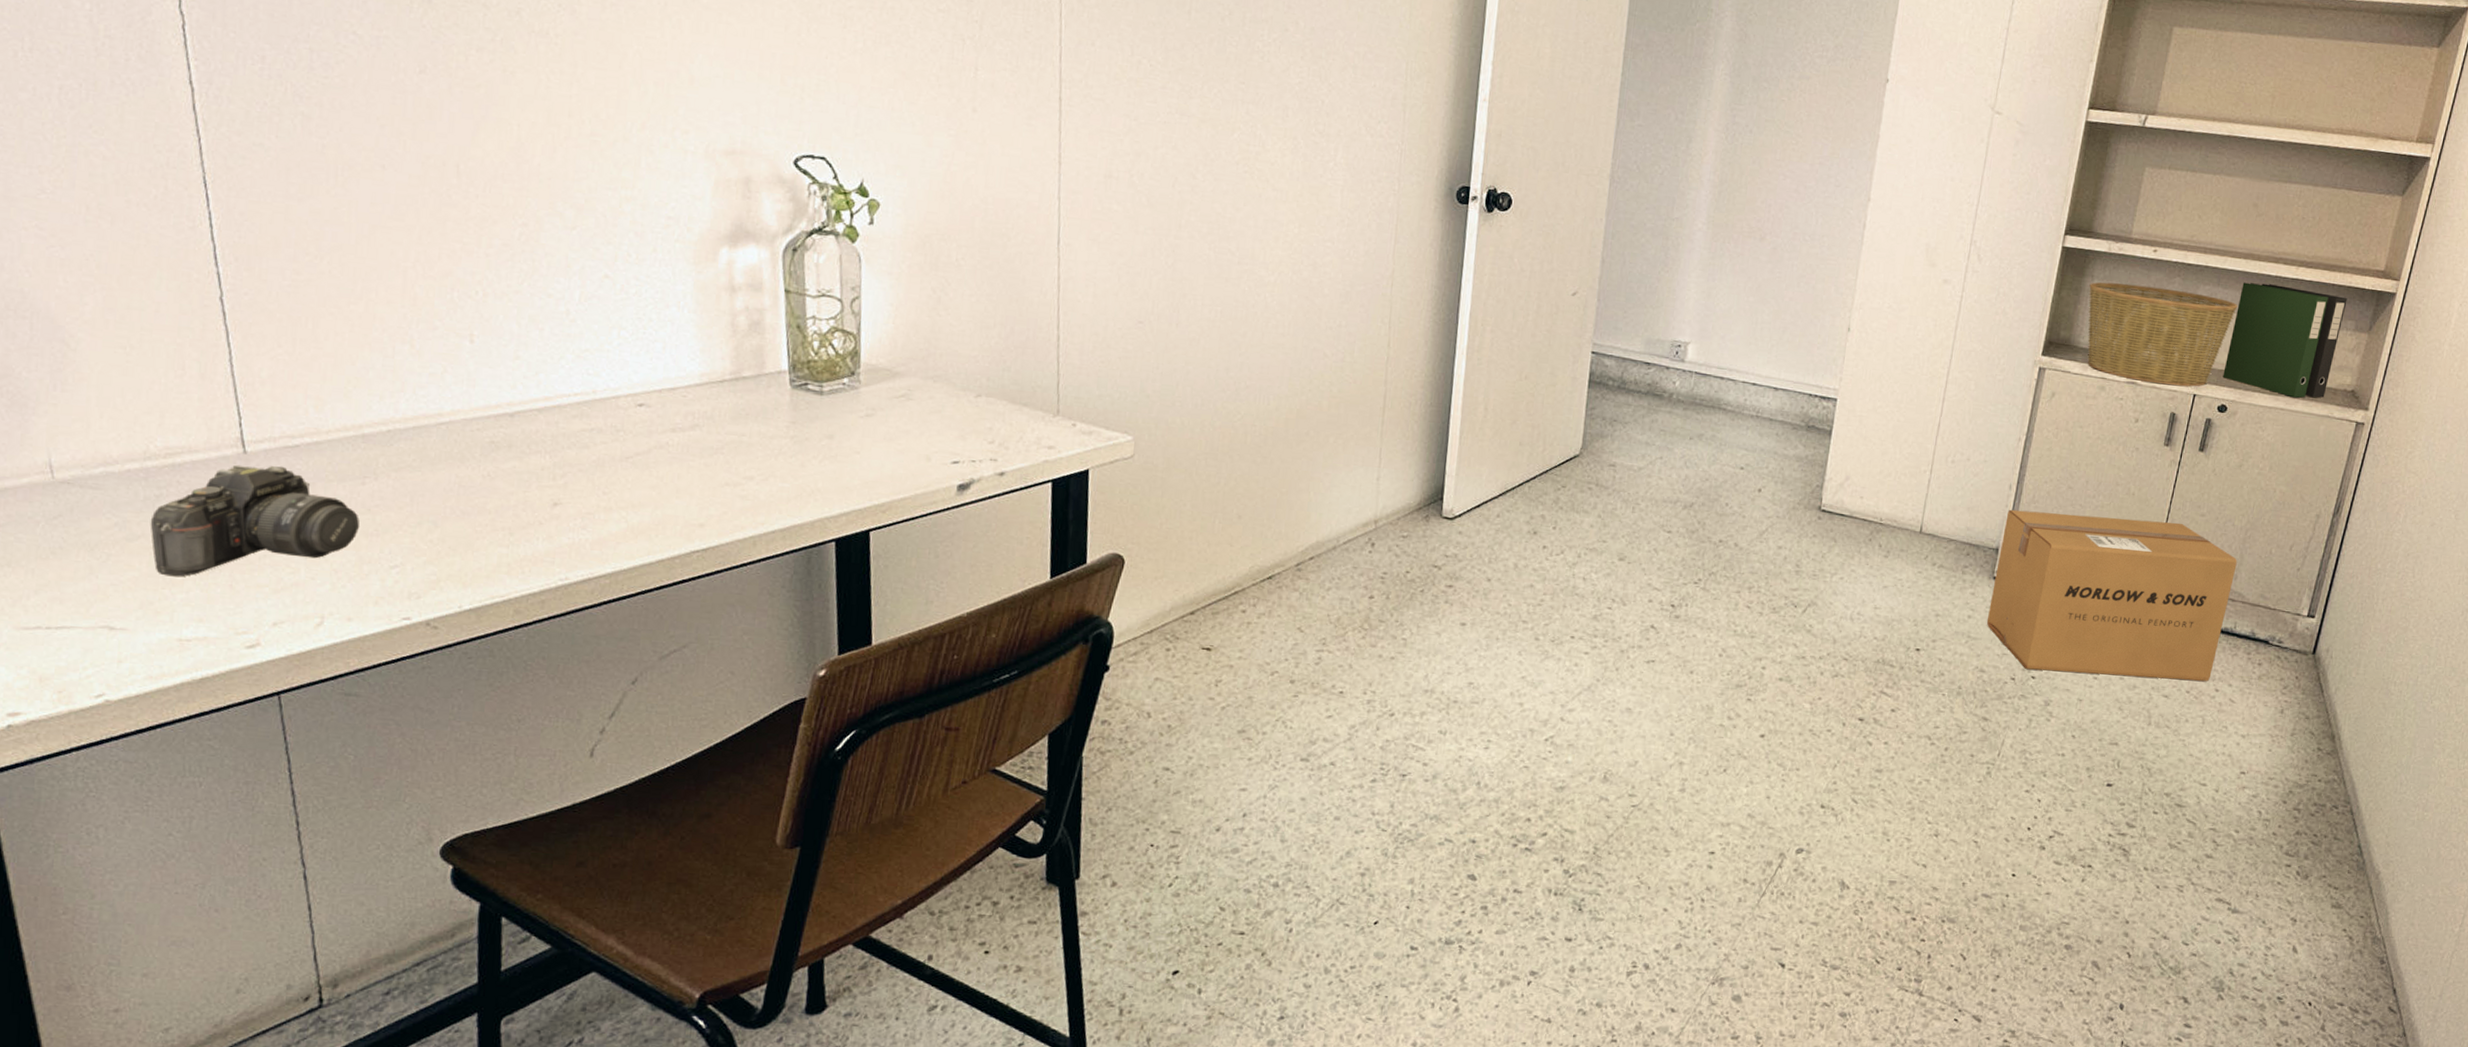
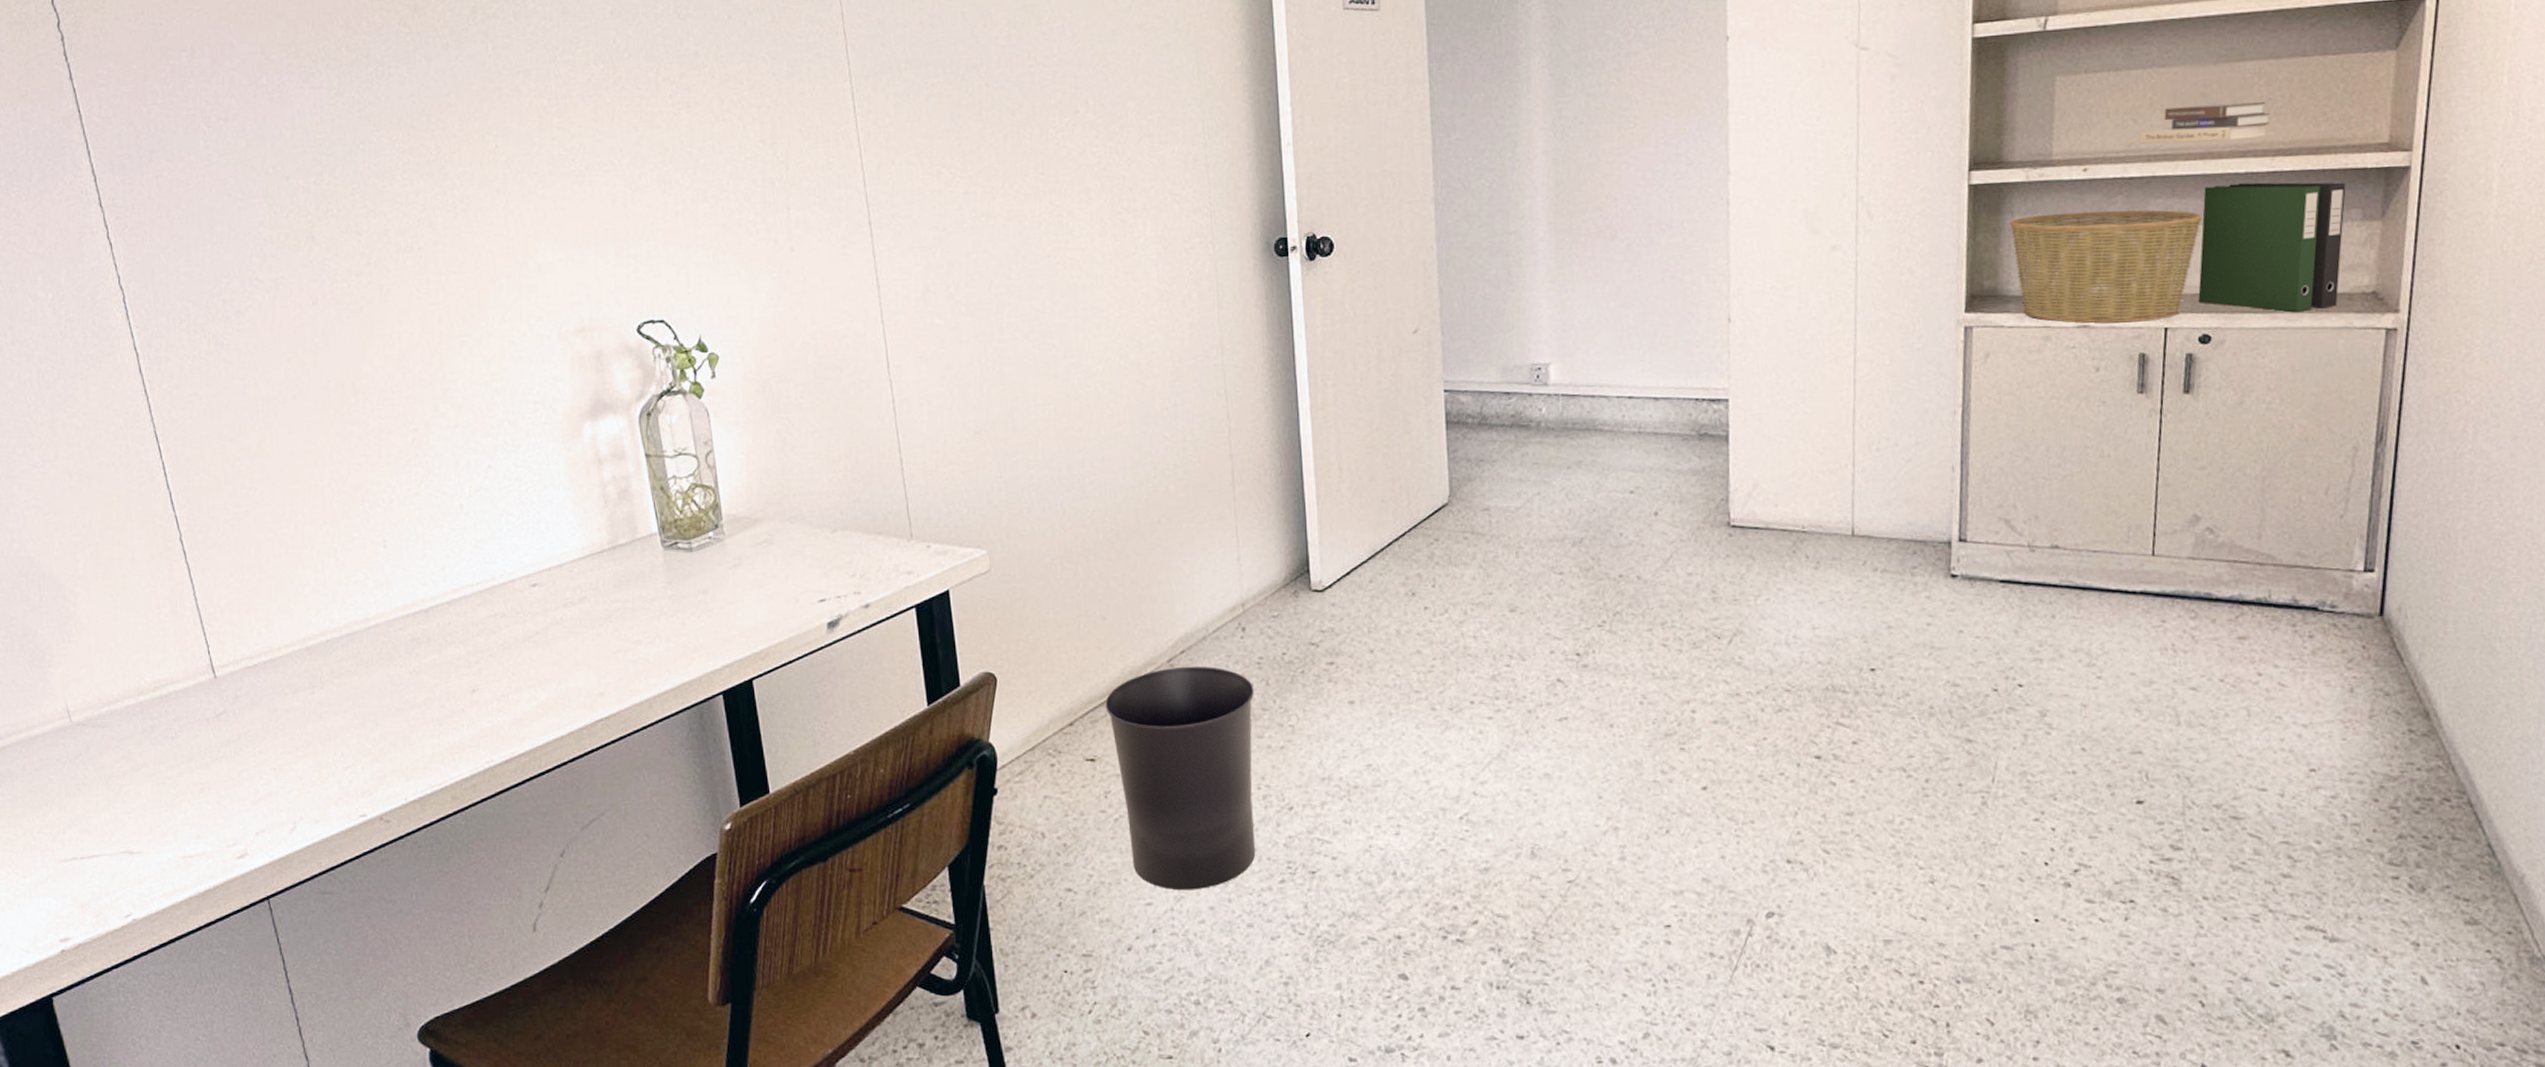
camera: present [150,464,360,577] -> none [149,686,314,800]
waste bin: none [1228,571,1374,781] -> present [1105,666,1256,891]
box: present [1987,509,2237,681] -> none [1951,481,2258,676]
books: none [2201,211,2303,249] -> present [2139,102,2271,144]

